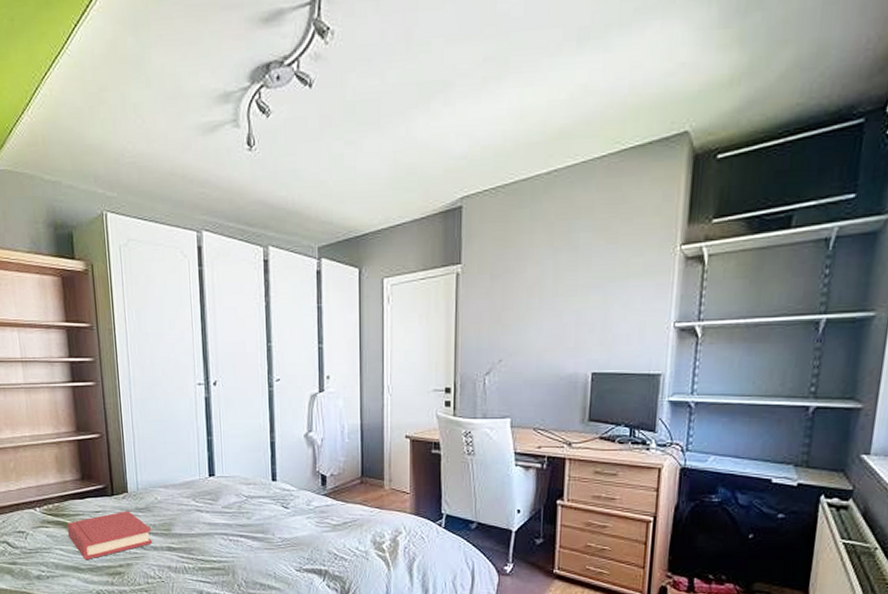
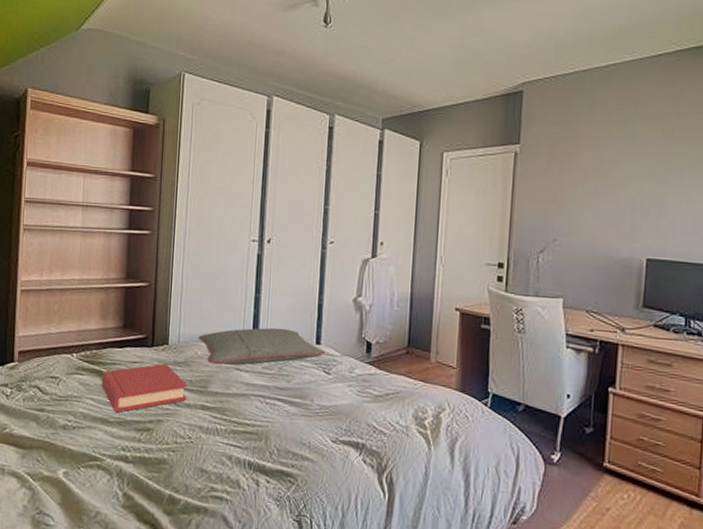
pillow: none [156,468,282,508] -> present [198,327,326,366]

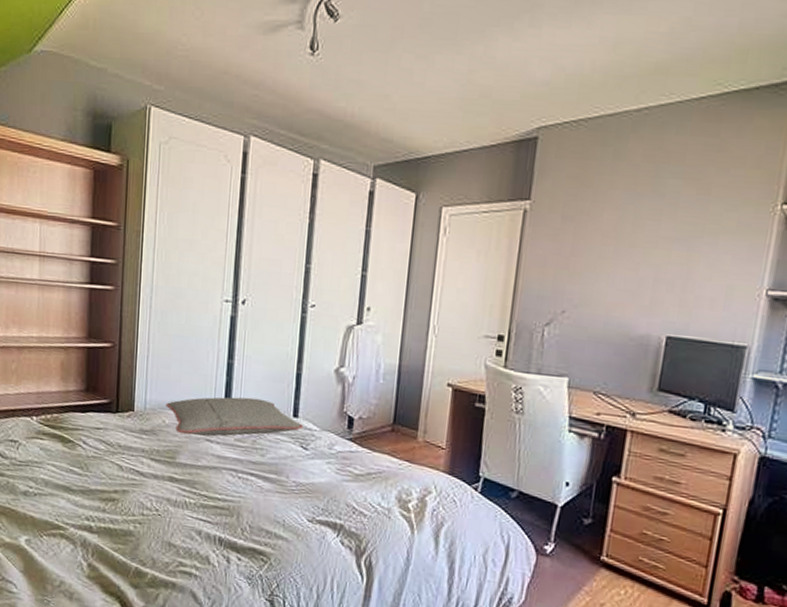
hardback book: present [101,363,187,413] -> none [63,431,154,481]

